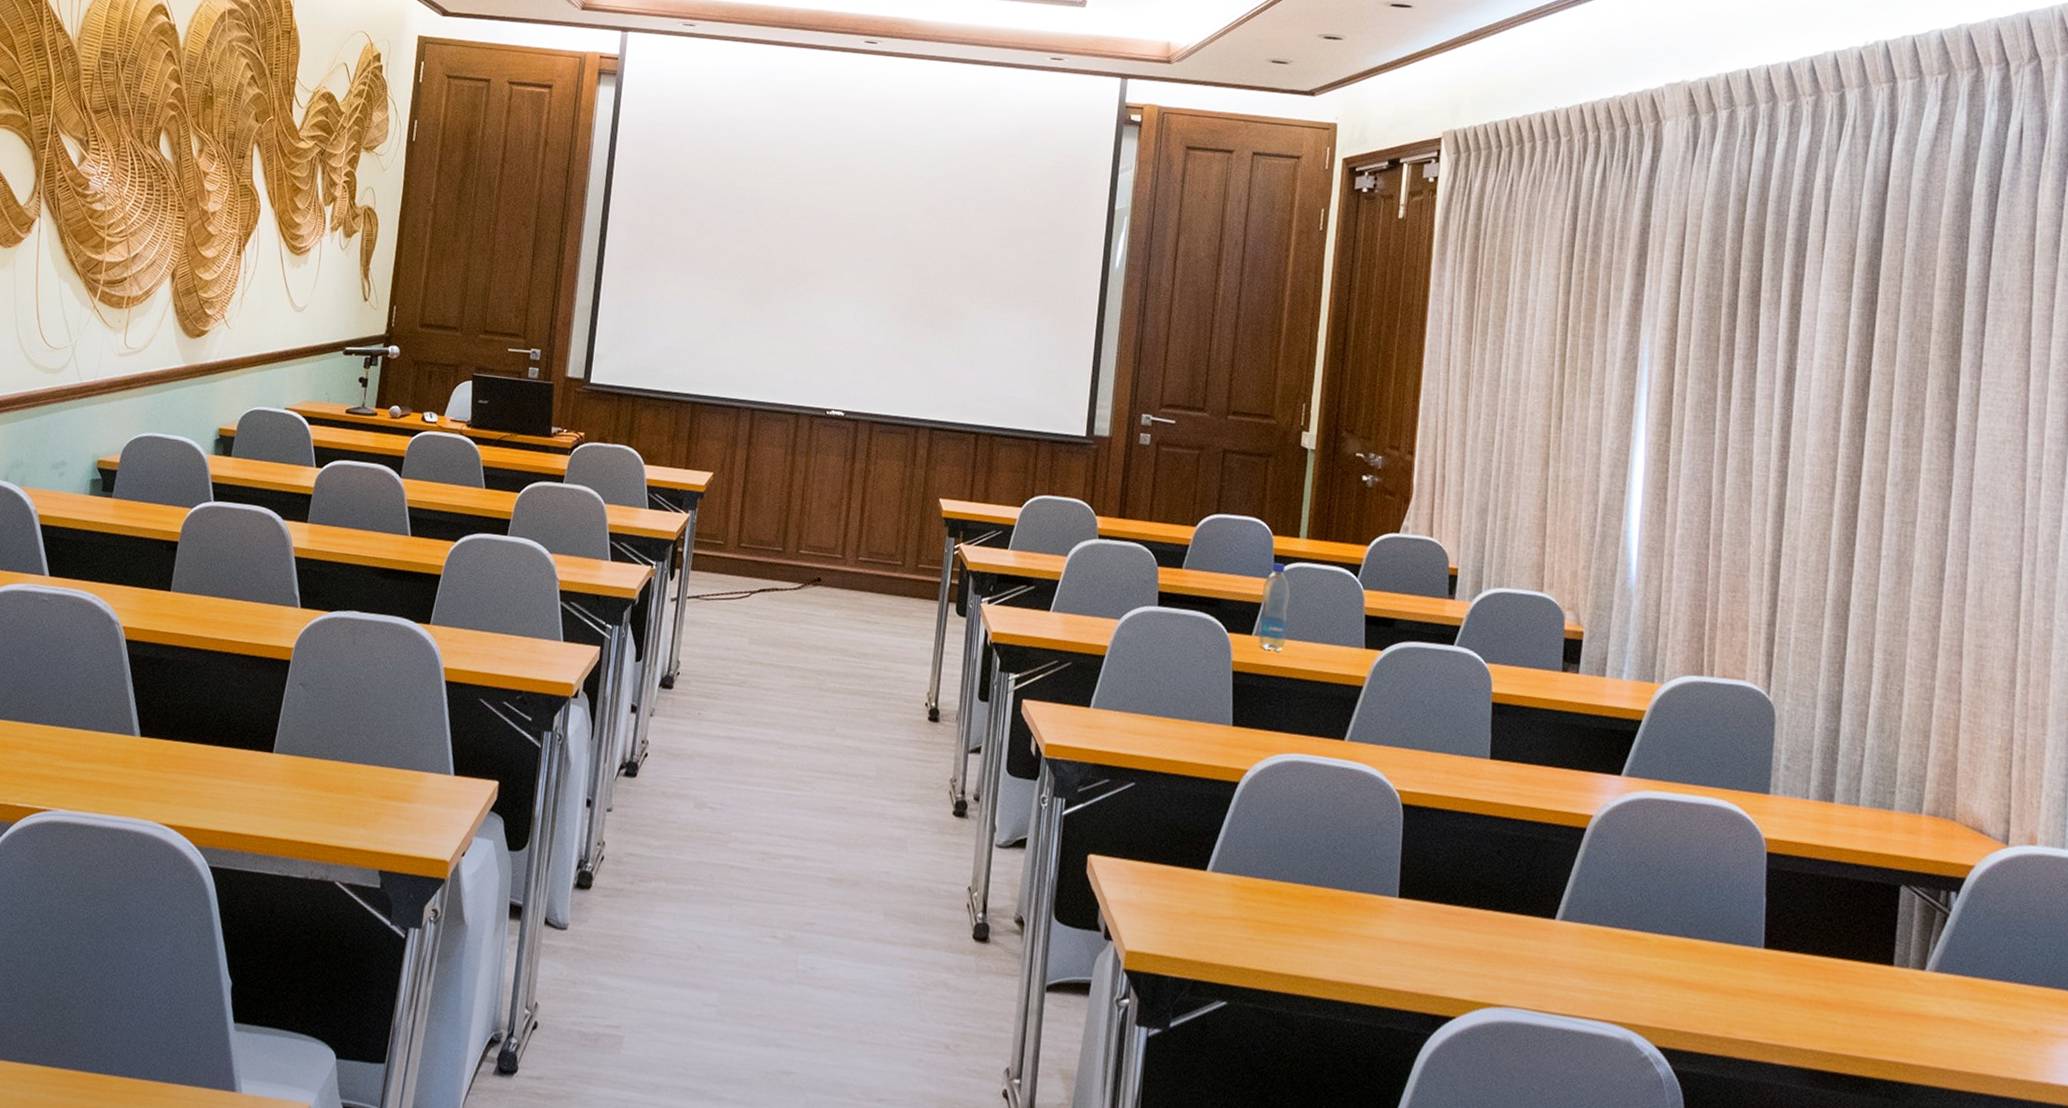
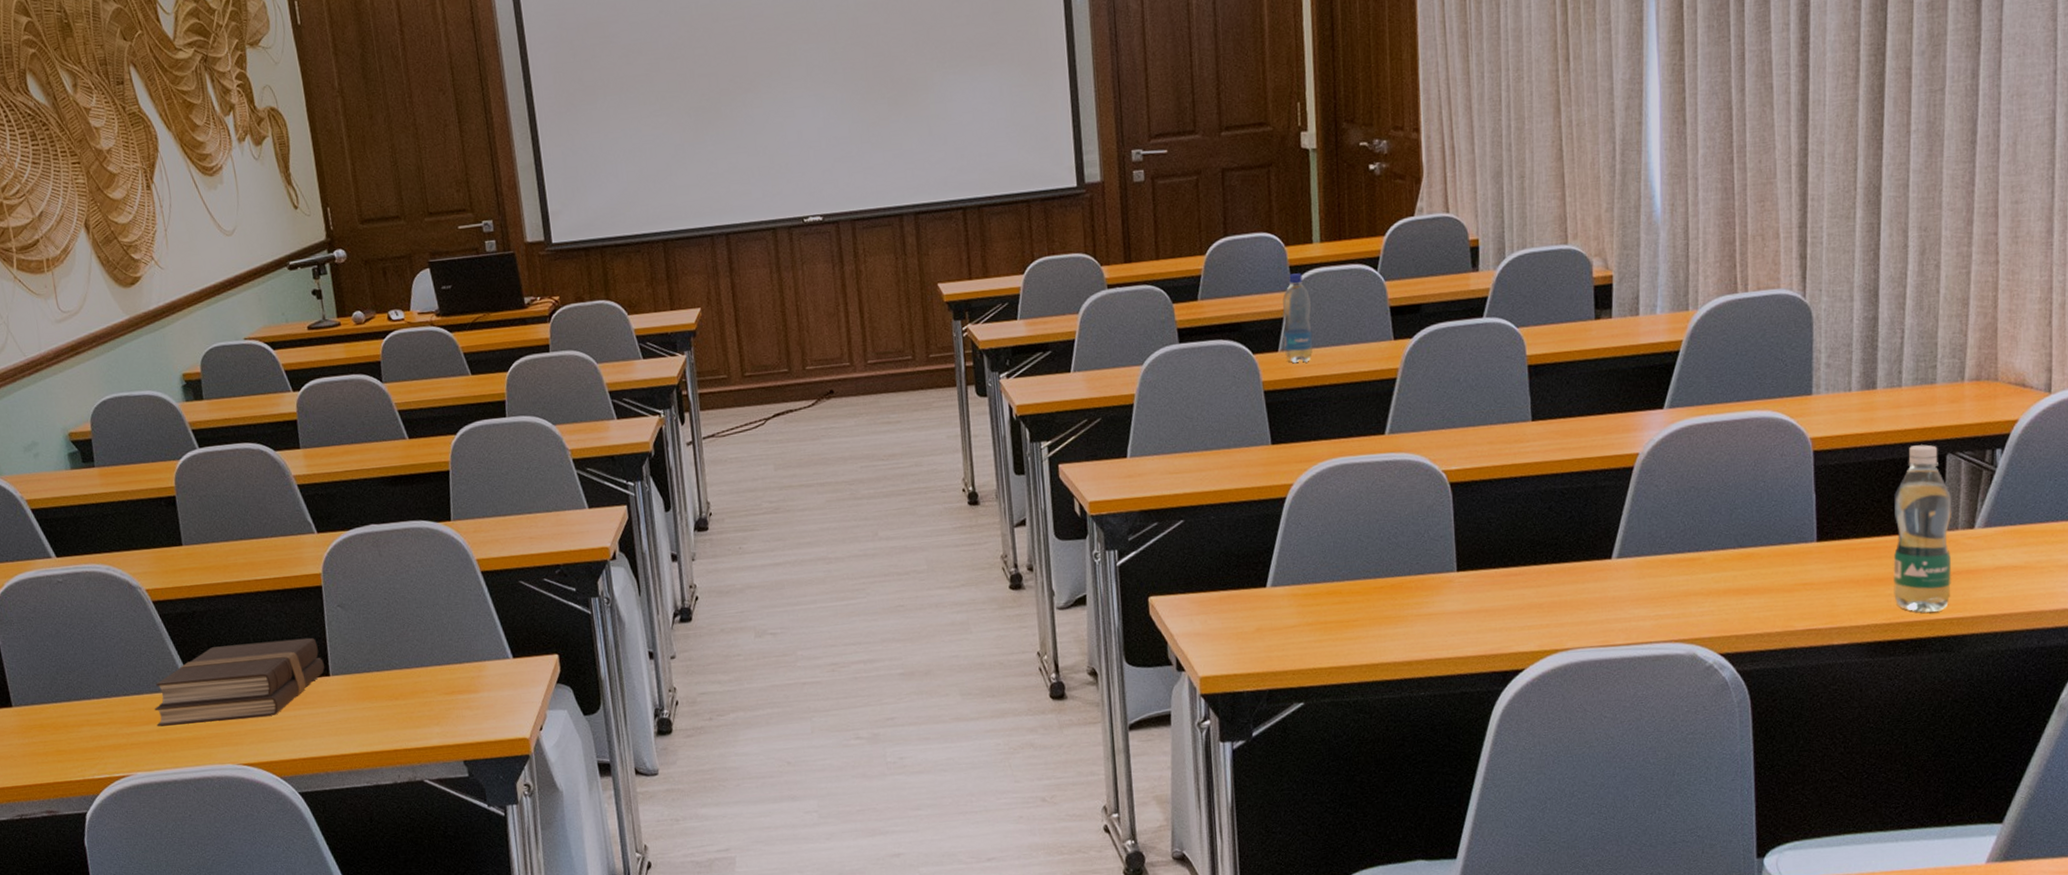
book: none [92,698,271,781] -> present [154,637,325,727]
bottle: none [1839,869,1904,1052] -> present [1893,444,1952,613]

